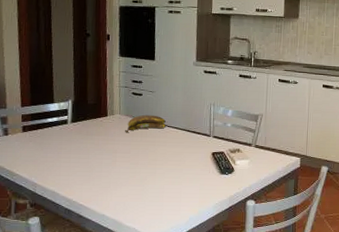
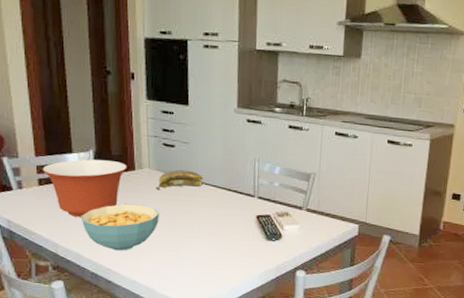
mixing bowl: none [26,108,101,159] -> present [42,159,127,217]
cereal bowl: none [58,146,127,188] -> present [81,204,159,251]

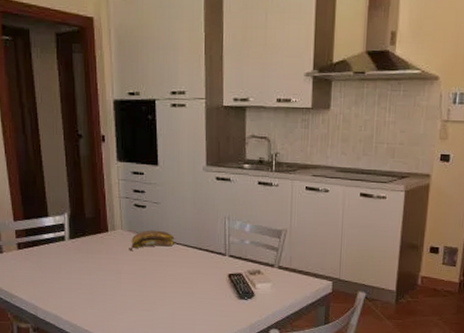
mixing bowl: present [42,159,127,217] -> none [20,222,101,279]
cereal bowl: present [81,204,159,251] -> none [58,266,133,312]

